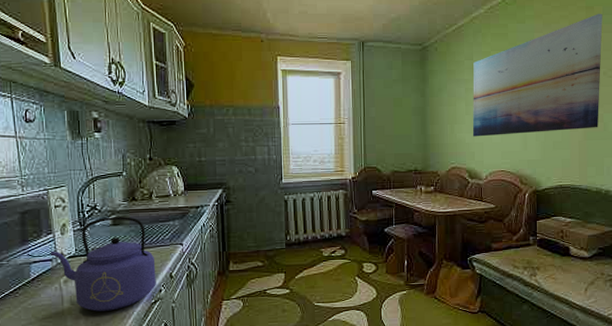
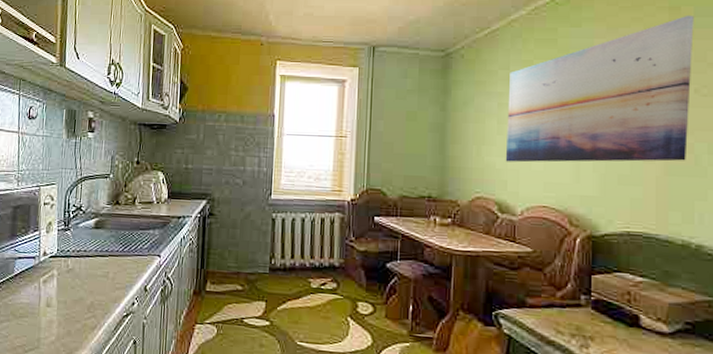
kettle: present [50,216,156,312] -> none [34,219,132,319]

